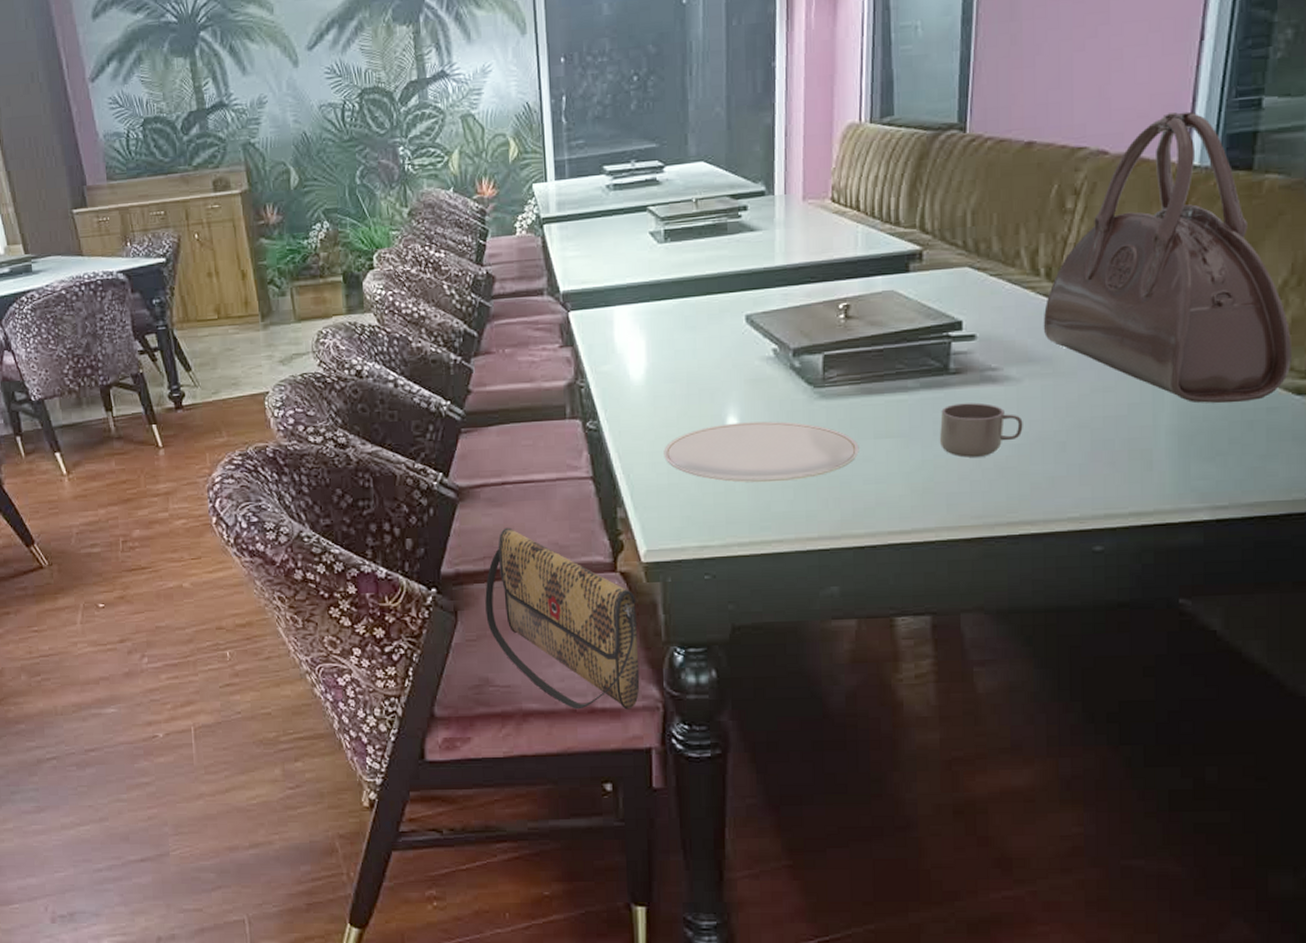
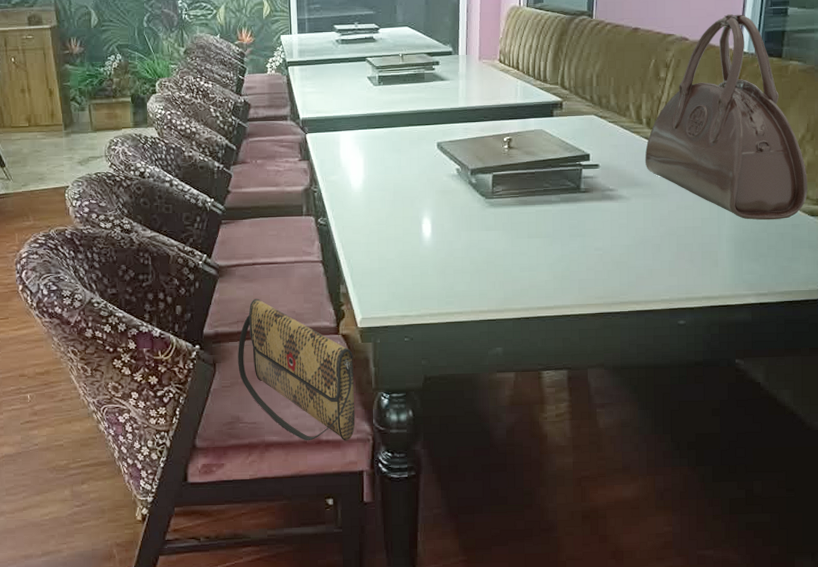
plate: present [663,421,859,483] -> none [376,222,517,269]
cup: present [939,402,1023,458] -> none [573,214,631,254]

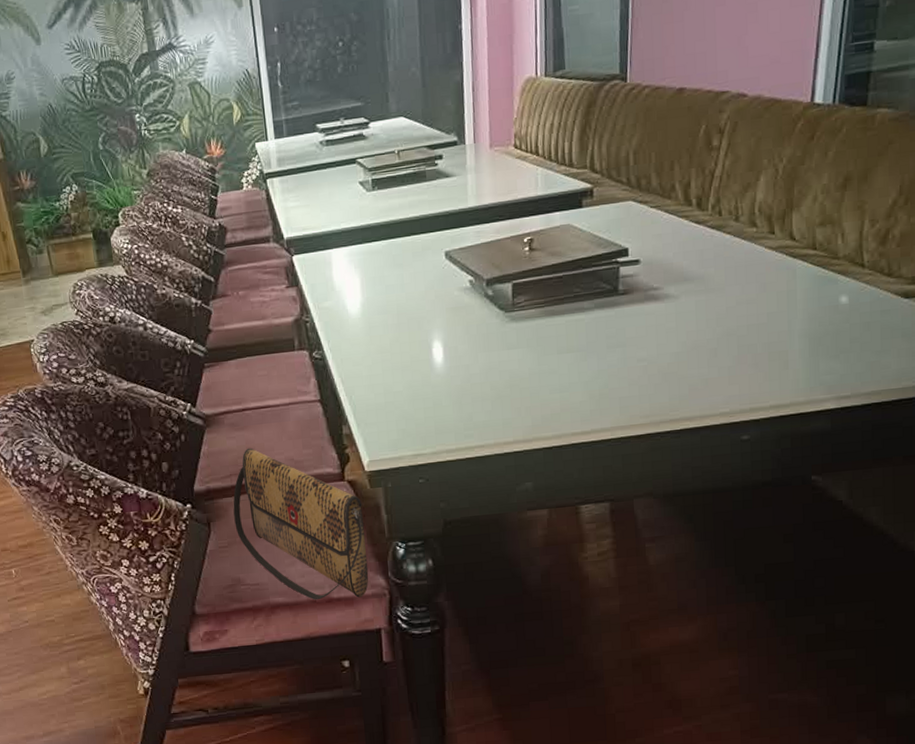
handbag: present [644,14,808,221] -> none [695,56,900,310]

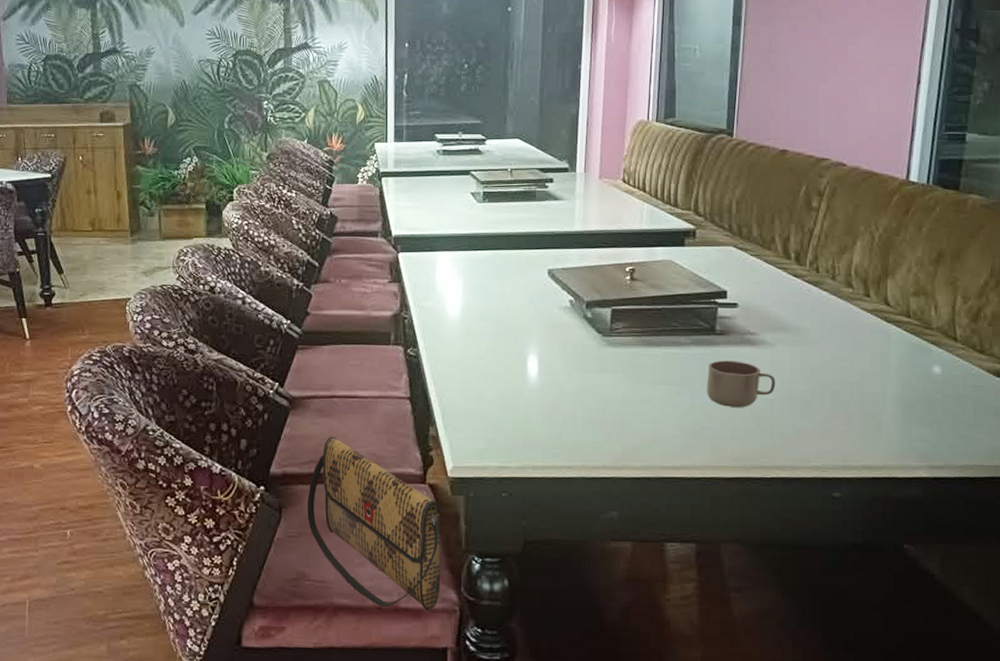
cup: none [611,318,681,366] -> present [706,360,776,407]

